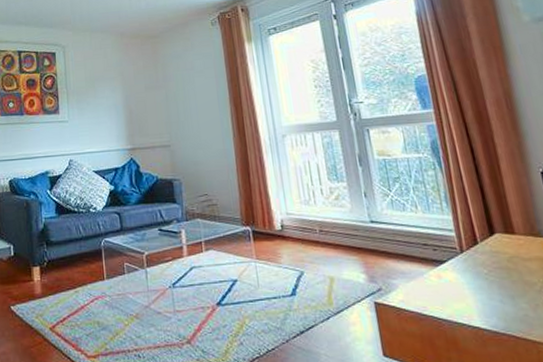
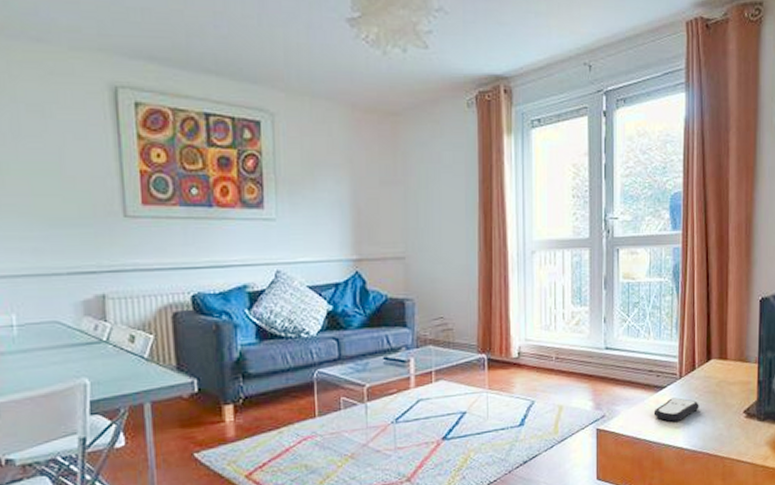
remote control: none [436,273,492,298] -> present [653,397,699,422]

